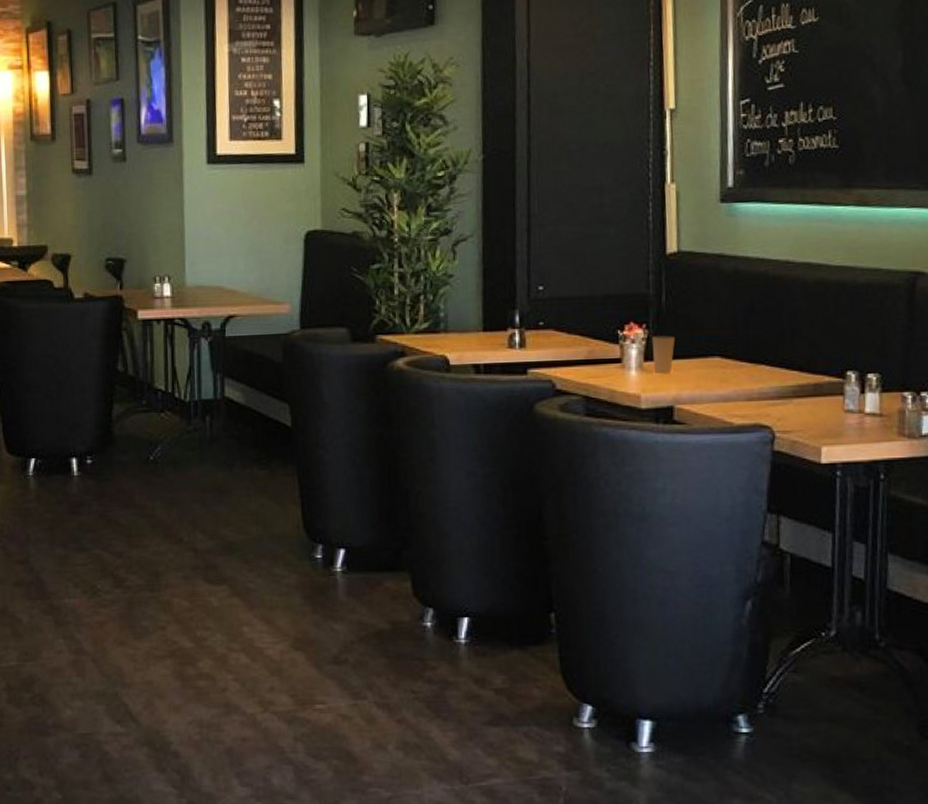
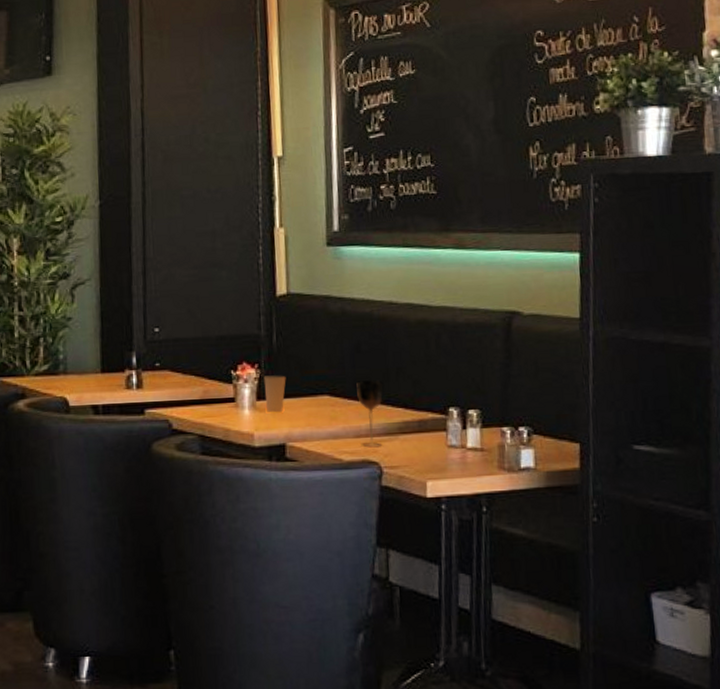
wineglass: none [749,342,779,413] -> present [356,380,385,449]

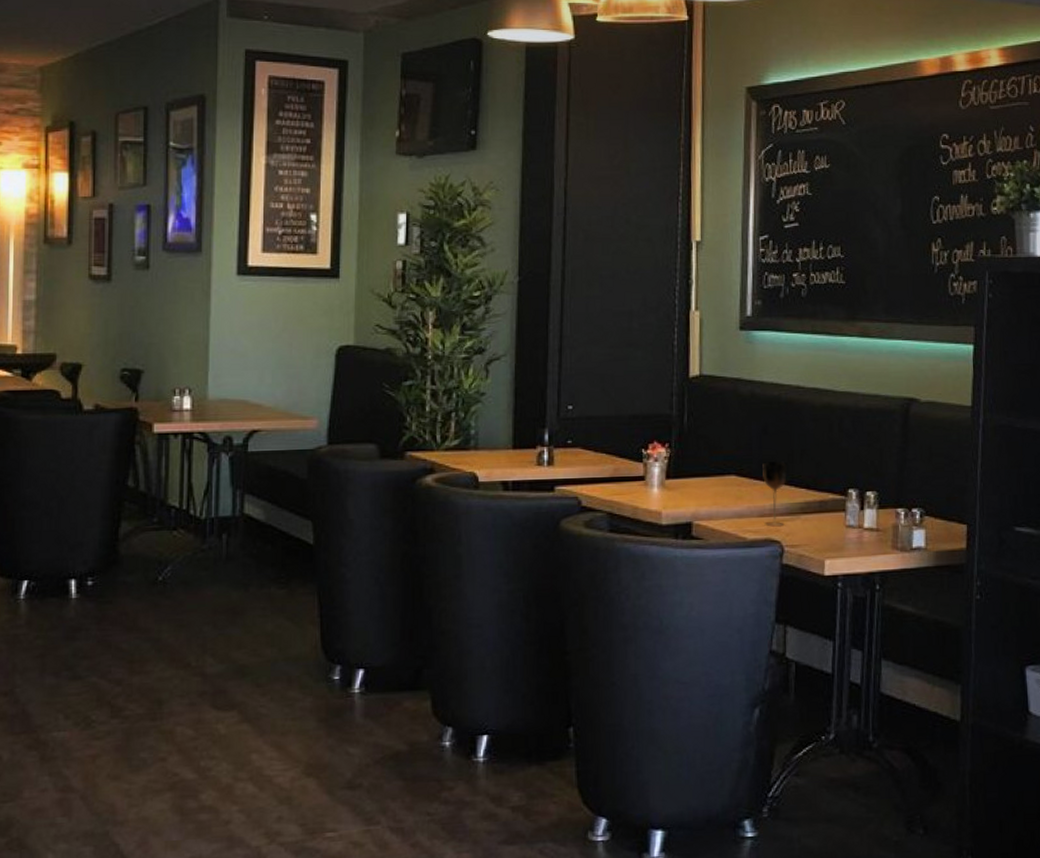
cup: present [263,375,286,413] -> none [673,454,695,492]

